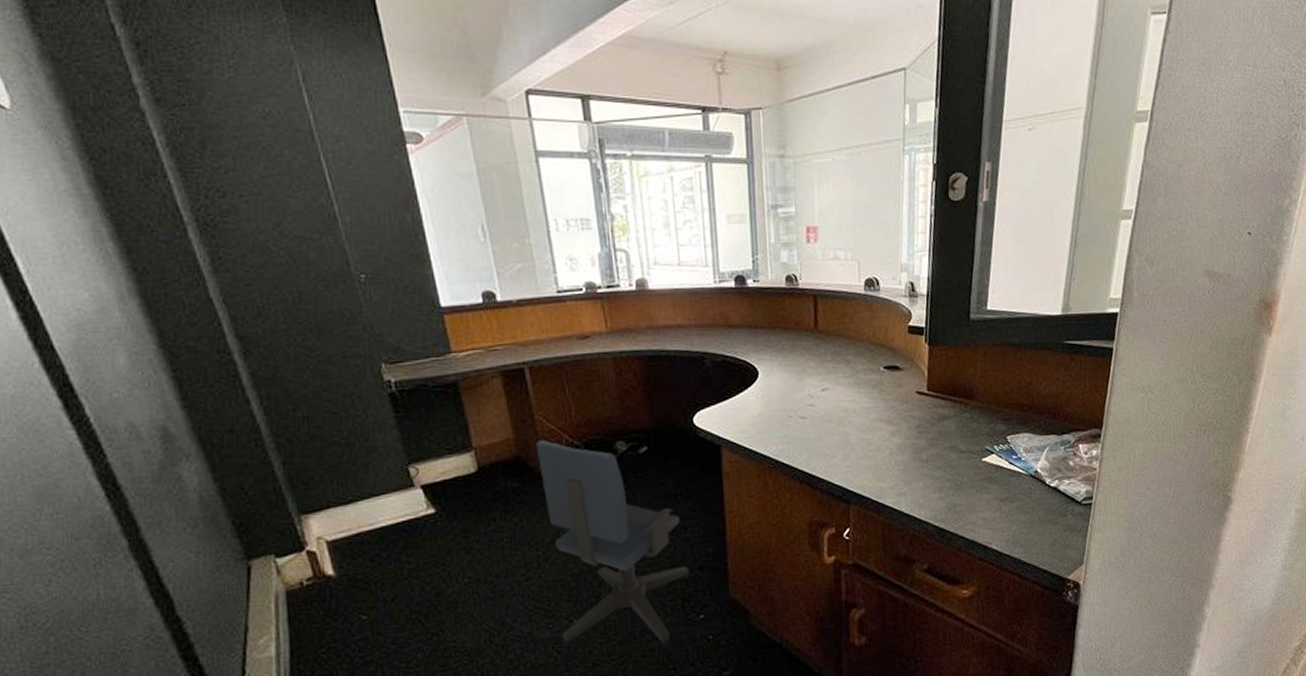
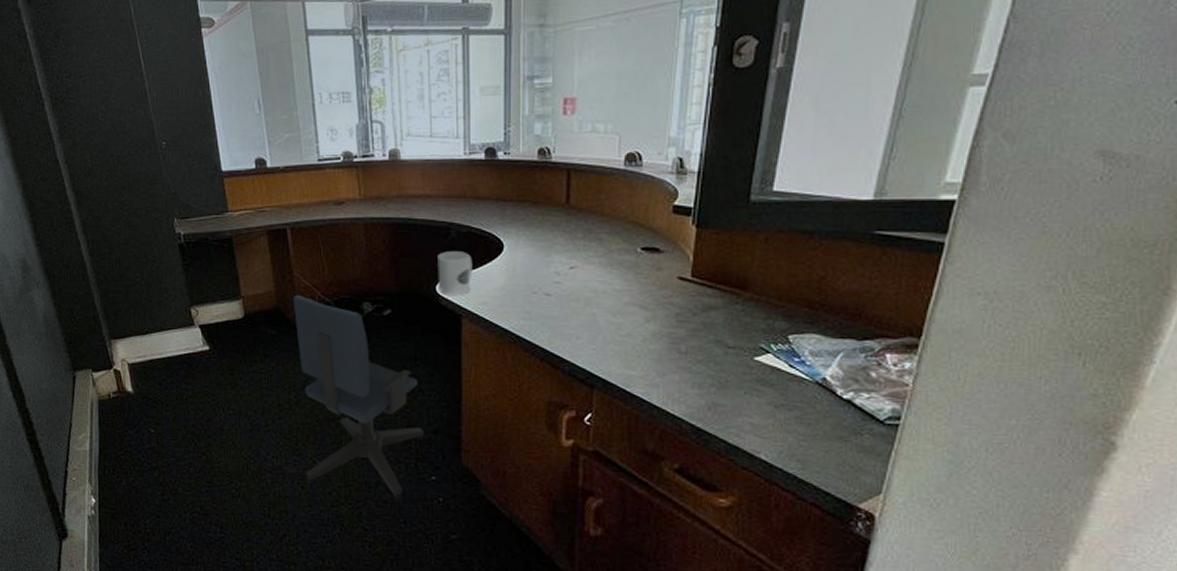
mug: none [693,381,730,428] -> present [437,251,473,297]

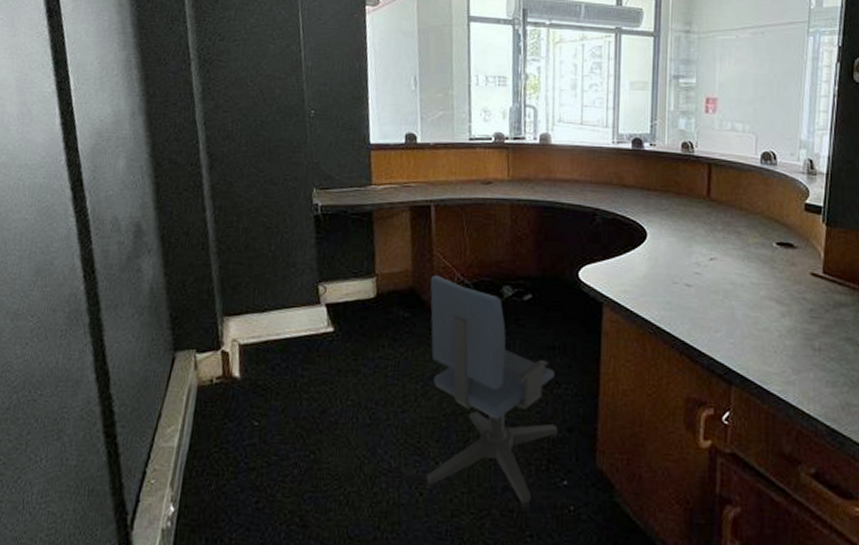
mug: present [437,251,473,297] -> none [580,237,616,284]

